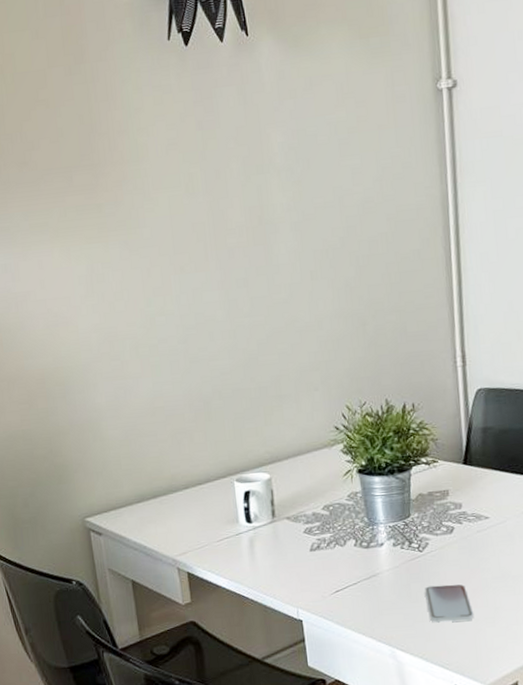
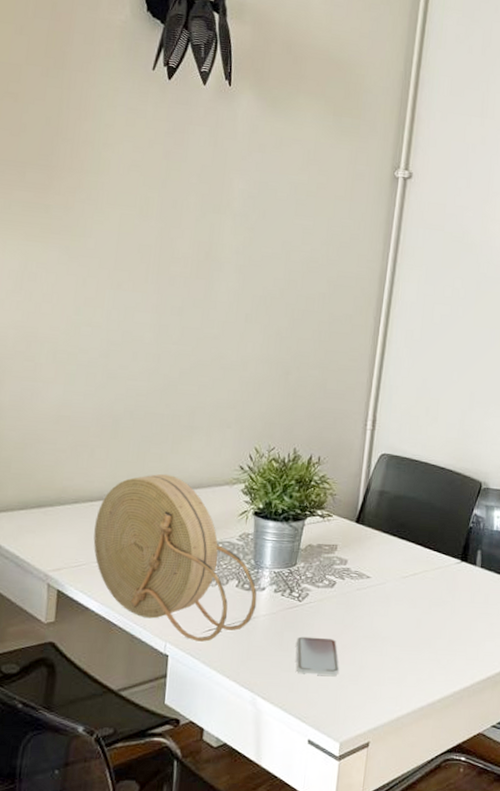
handbag: none [208,446,378,604] -> present [93,473,257,642]

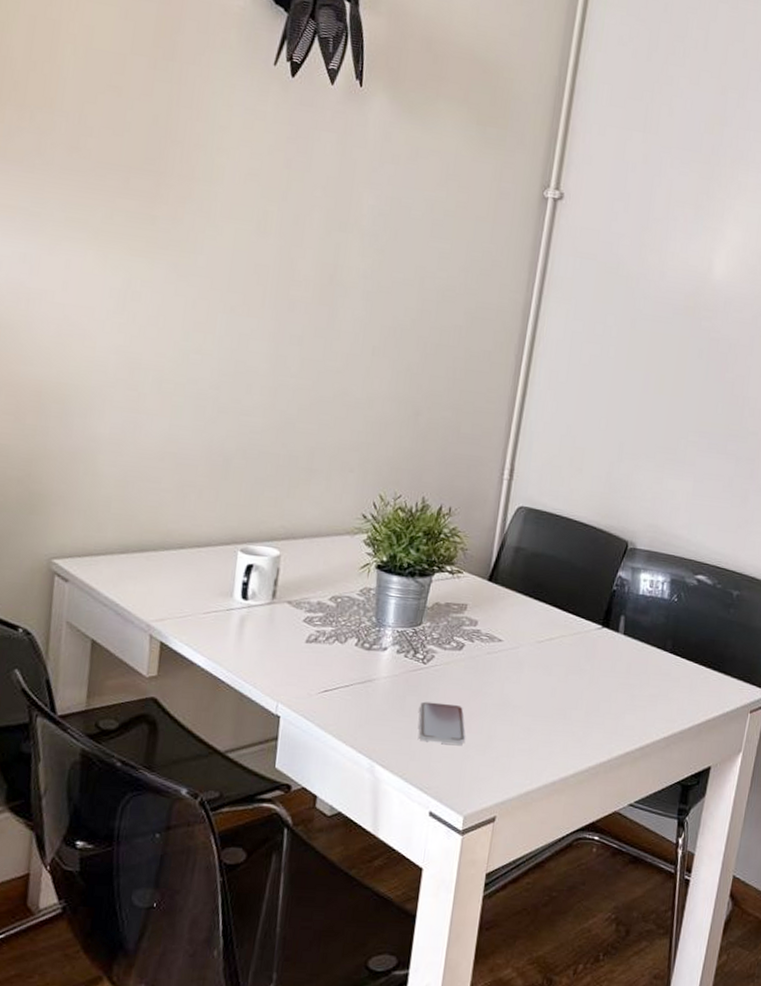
handbag: present [93,473,257,642] -> none [200,519,378,704]

